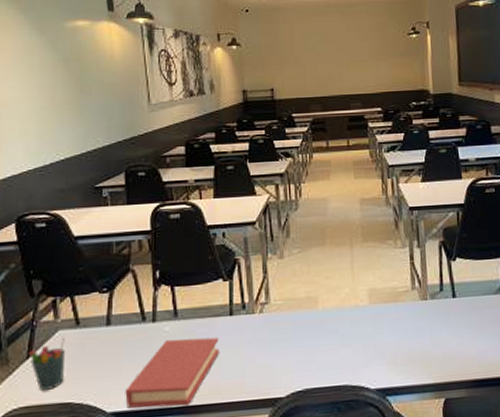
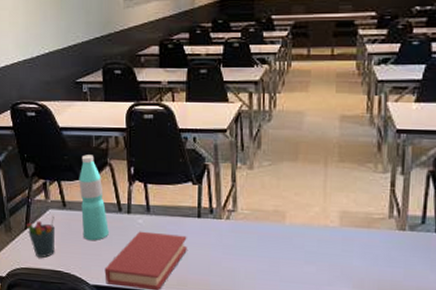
water bottle: none [96,262,131,360] -> present [79,154,109,241]

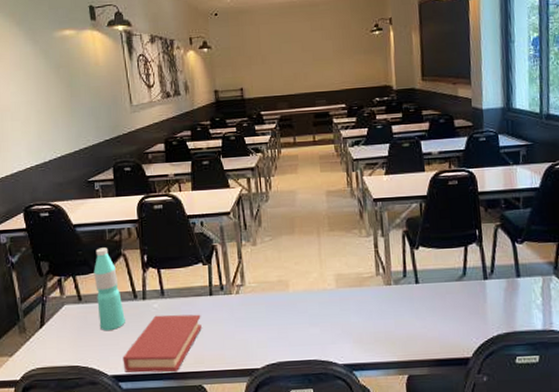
pen holder: present [27,214,56,258] -> none [42,309,72,355]

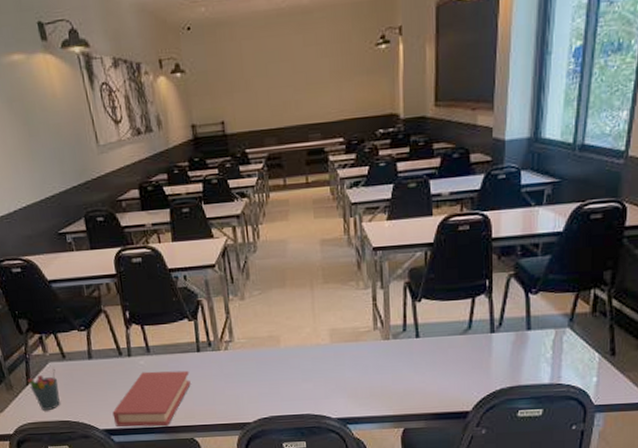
pen holder: none [42,309,72,355] -> present [28,367,60,410]
water bottle: present [94,247,125,331] -> none [74,304,112,388]

